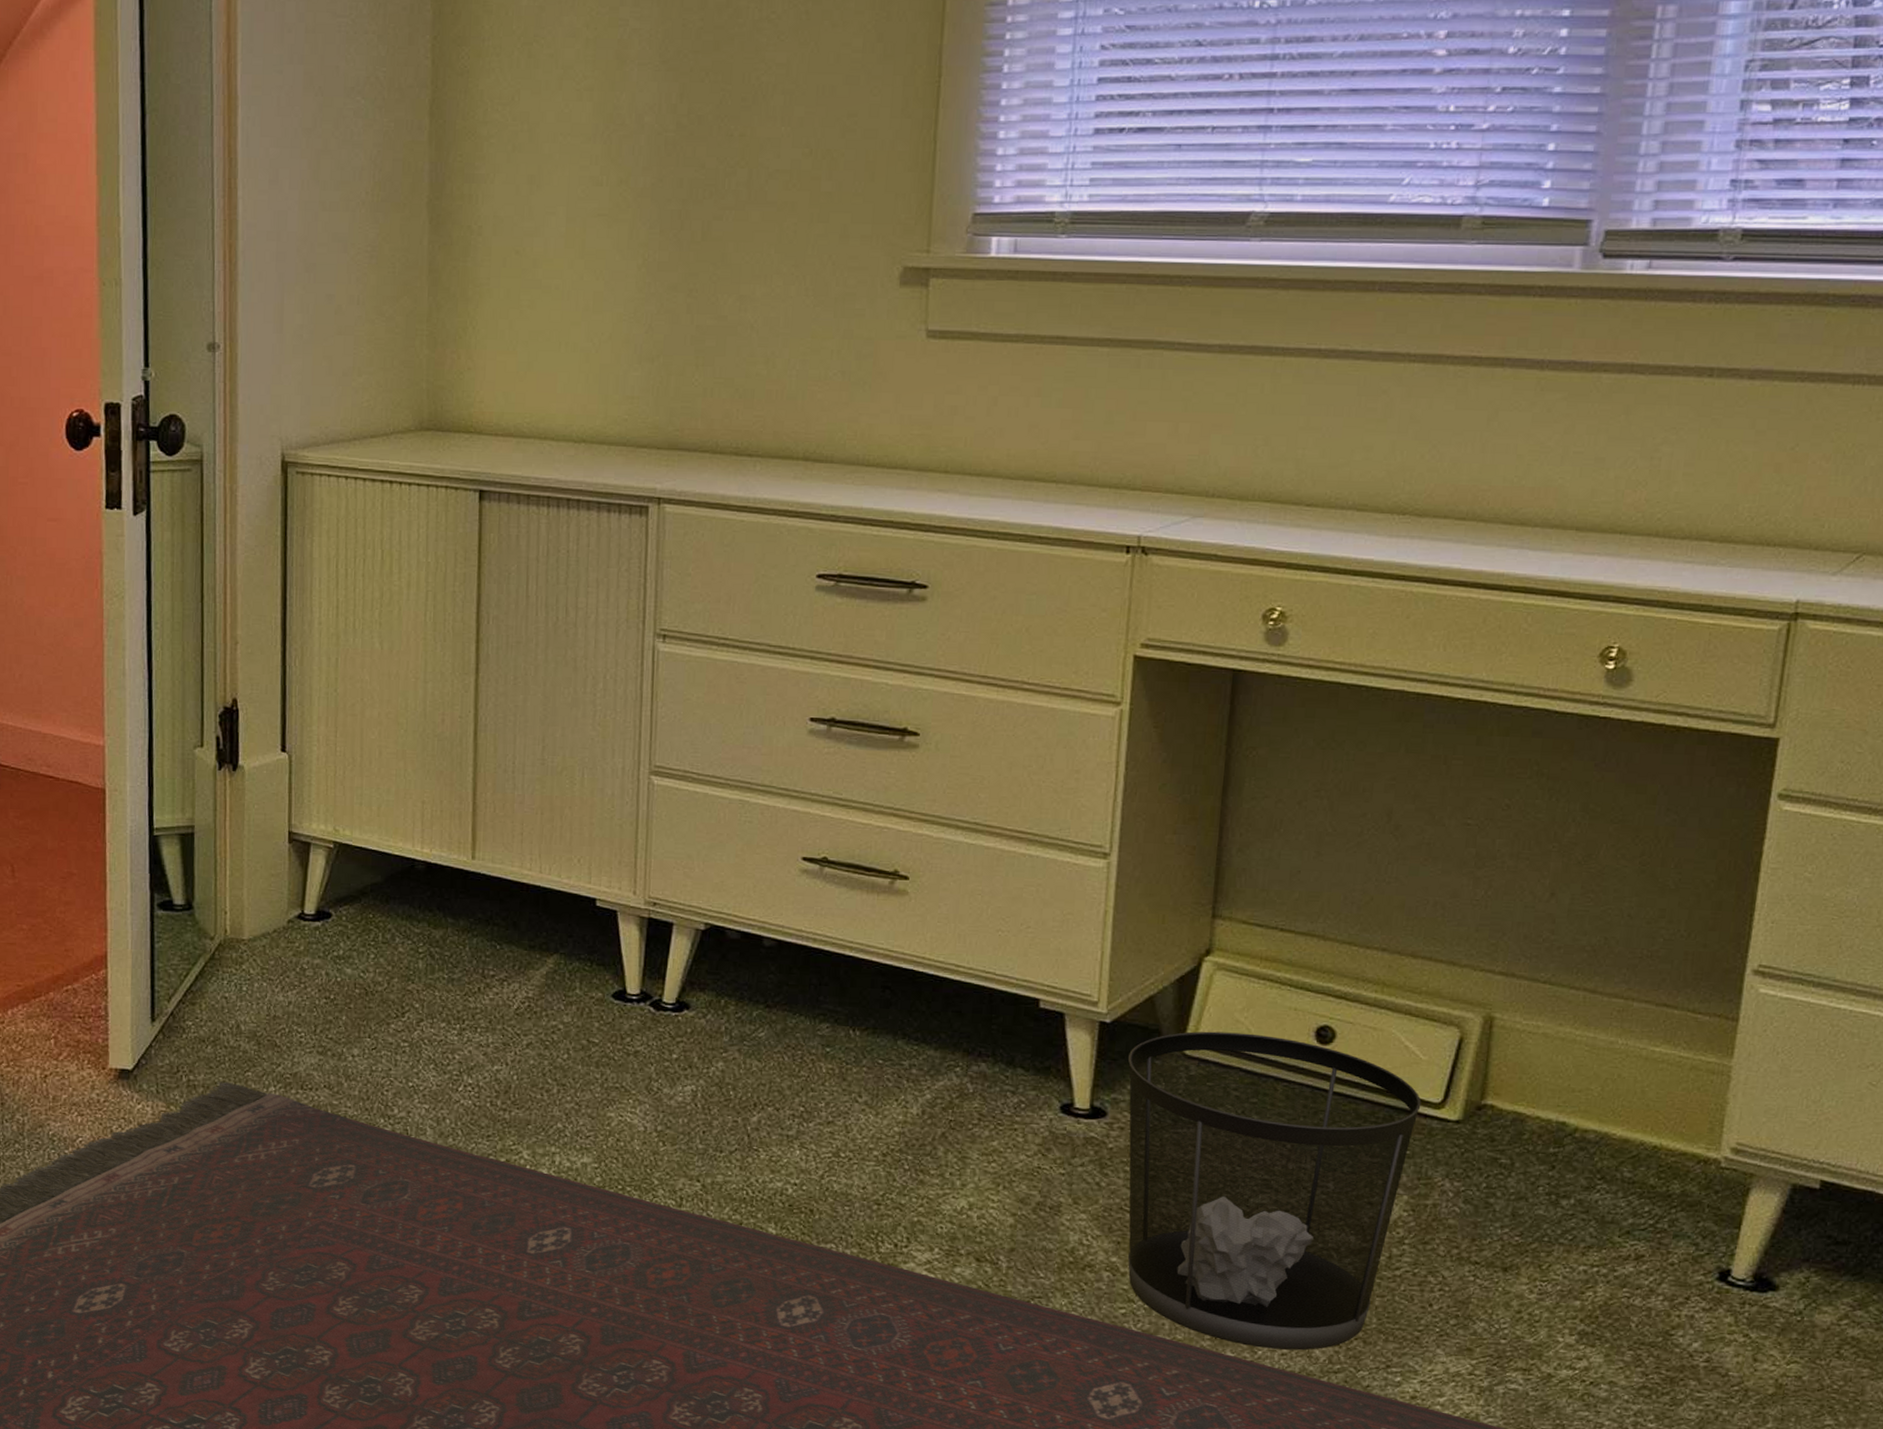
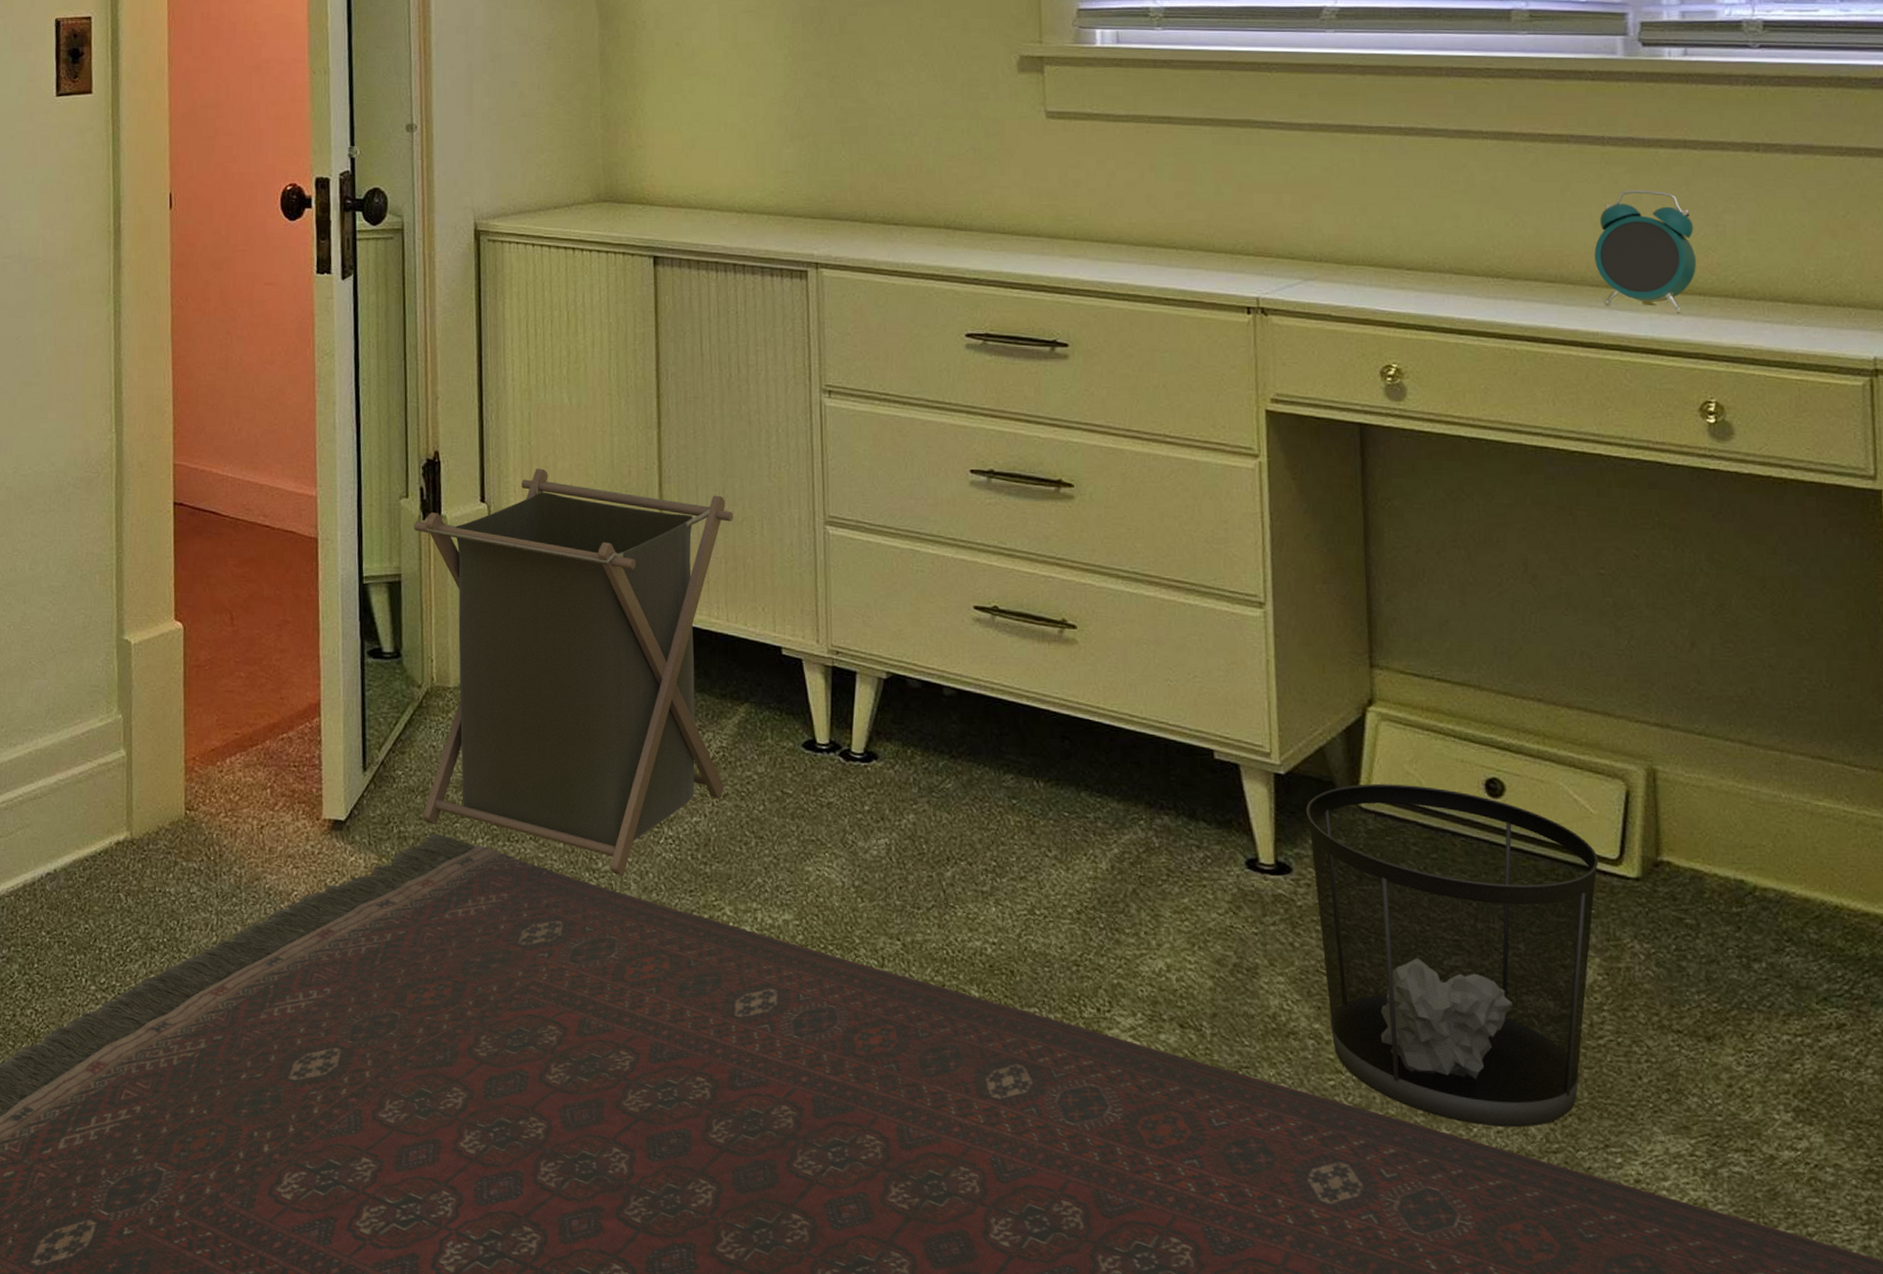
laundry basket: none [209,716,552,1122] -> present [414,468,733,876]
alarm clock: none [1512,418,1627,552] -> present [1594,189,1696,313]

